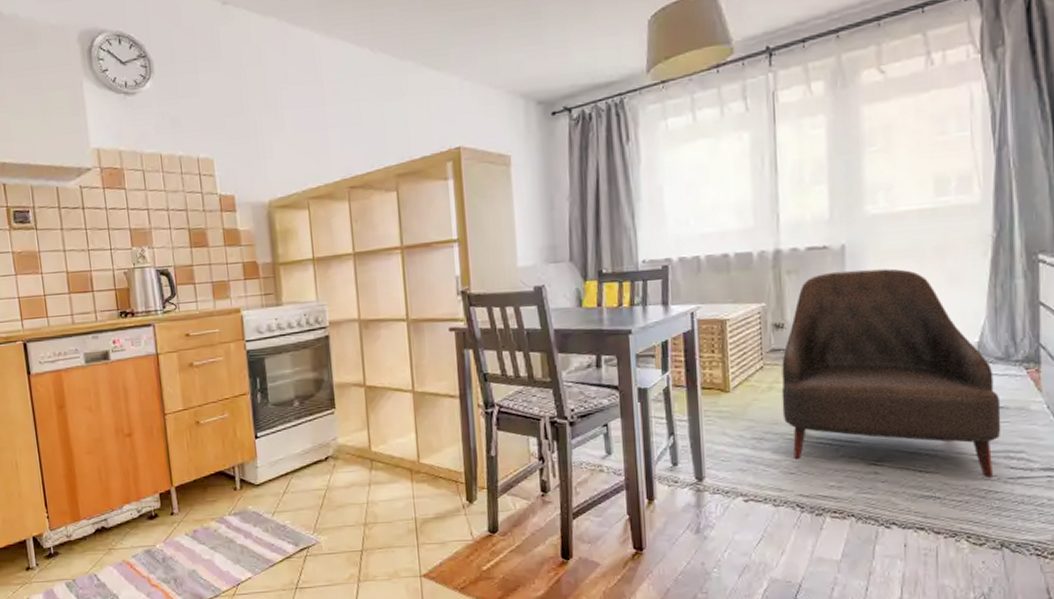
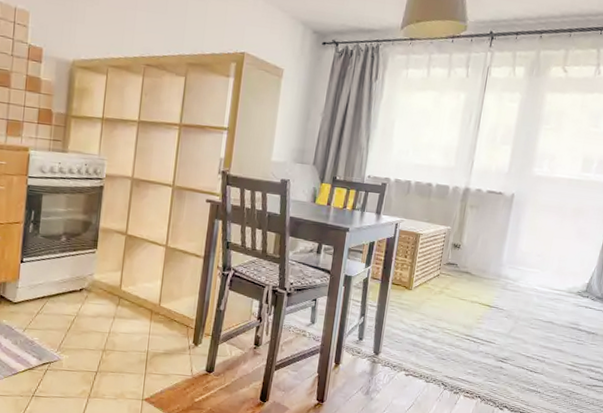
leather: present [781,268,1001,479] -> none [445,212,594,384]

